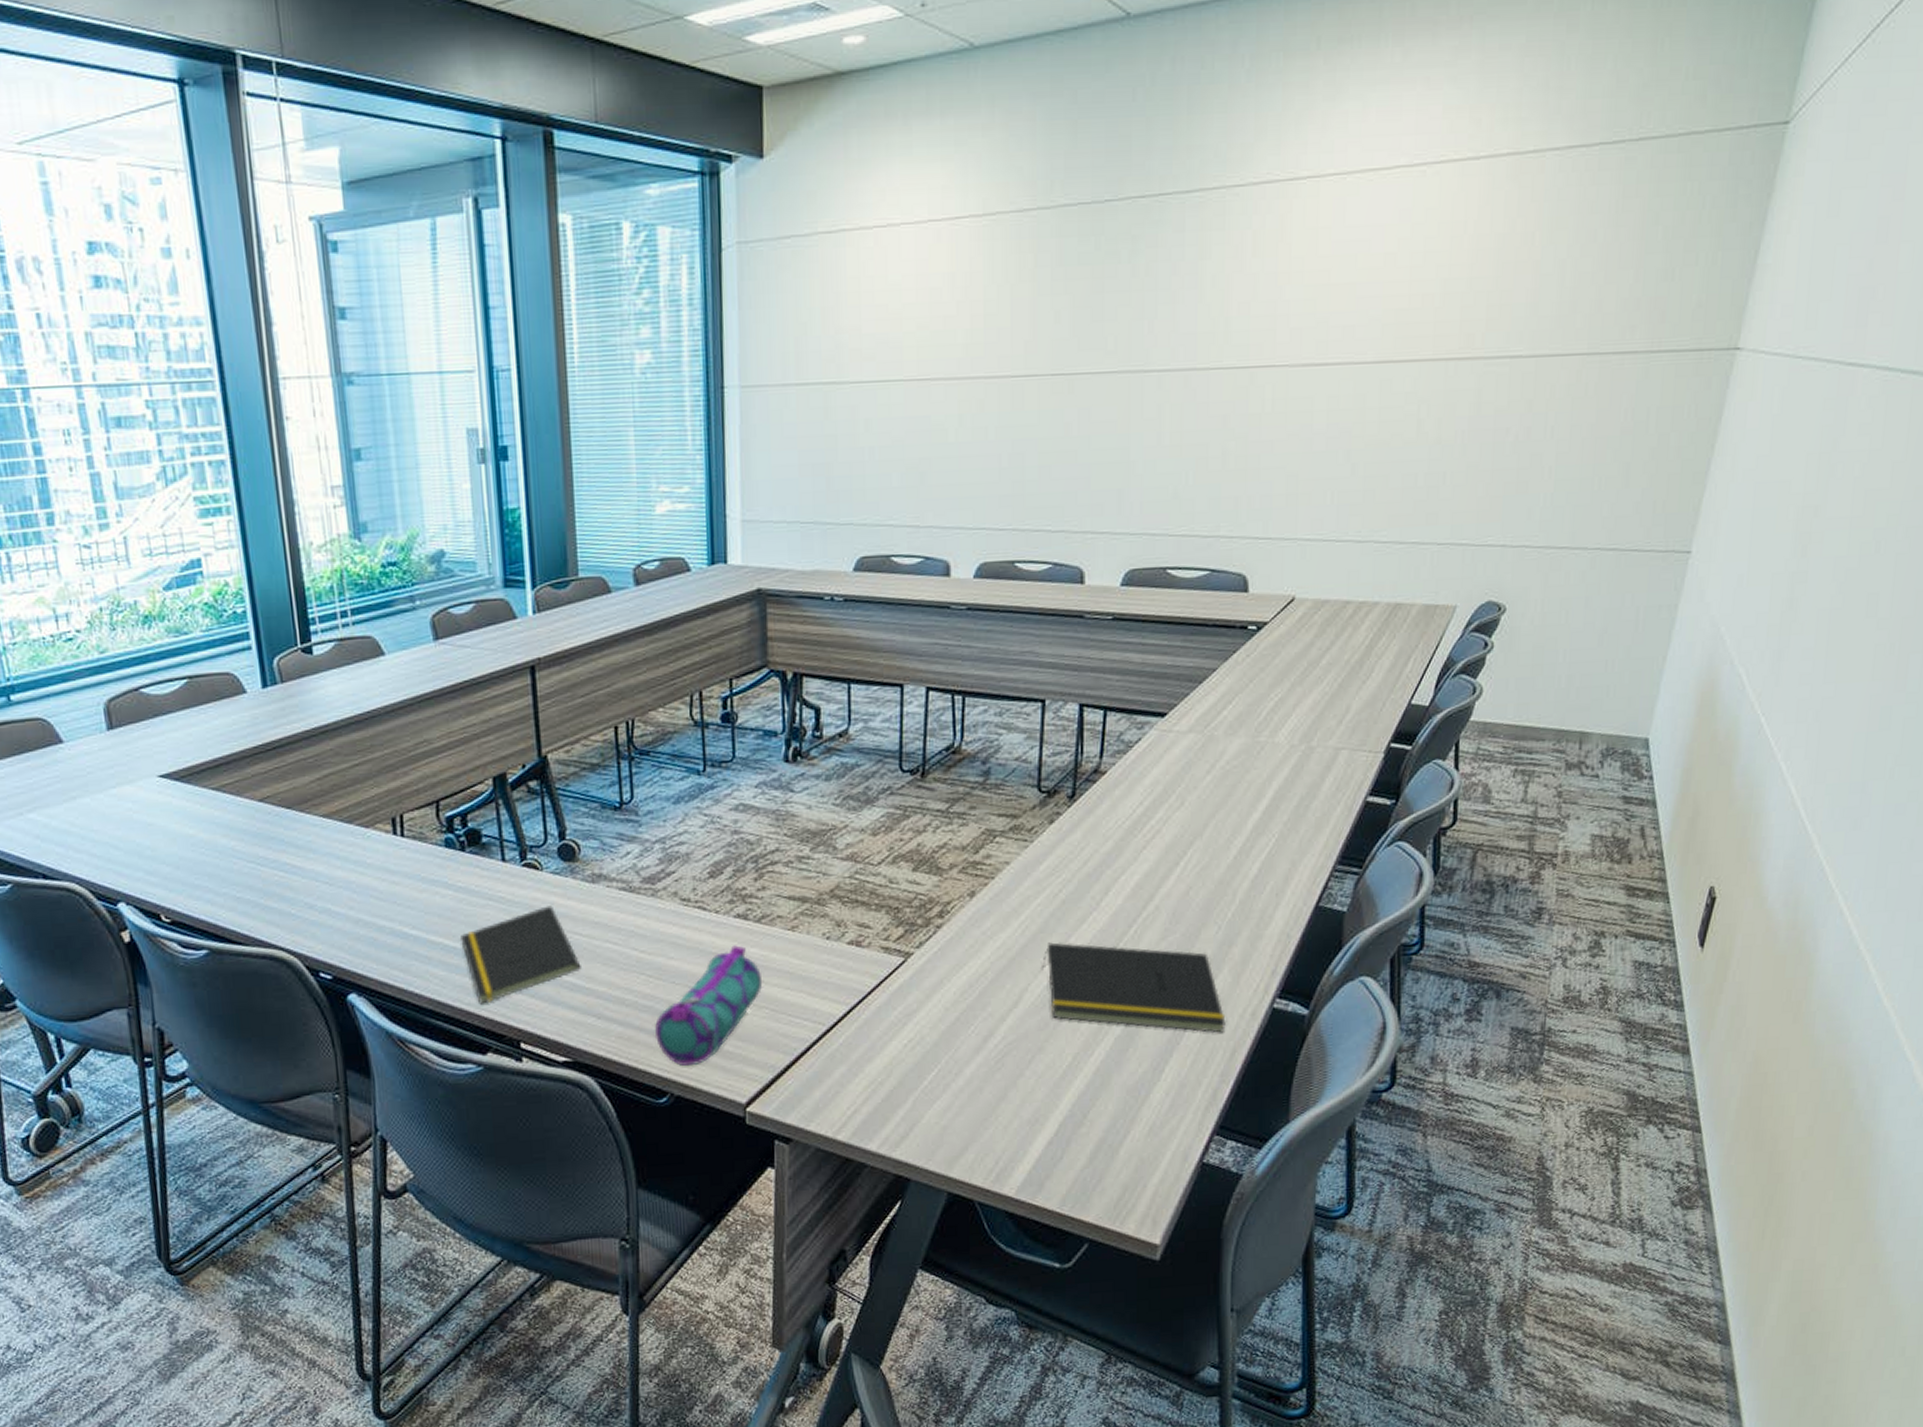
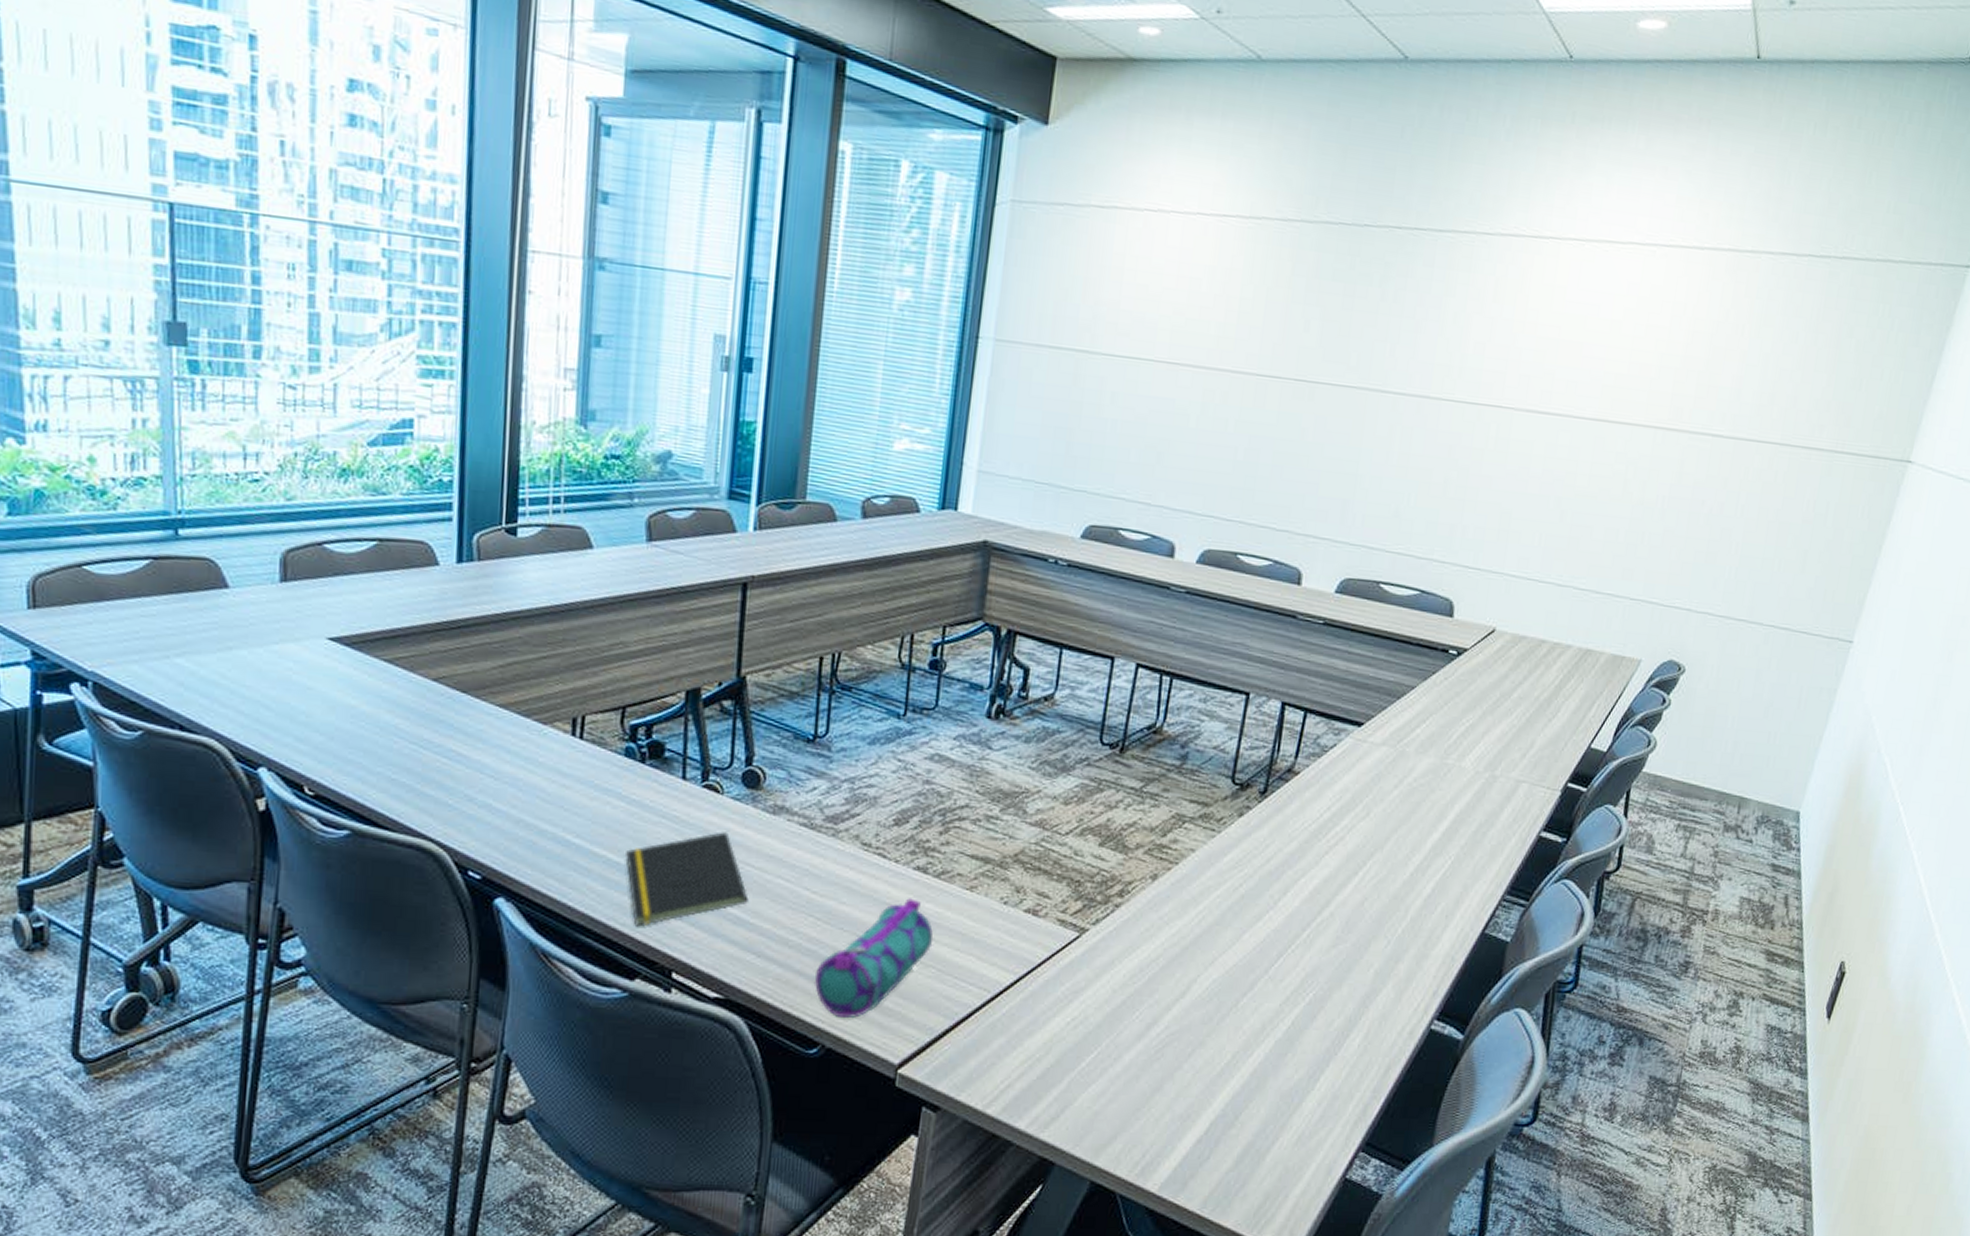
notepad: present [1042,942,1226,1033] -> none [1213,936,1385,1048]

